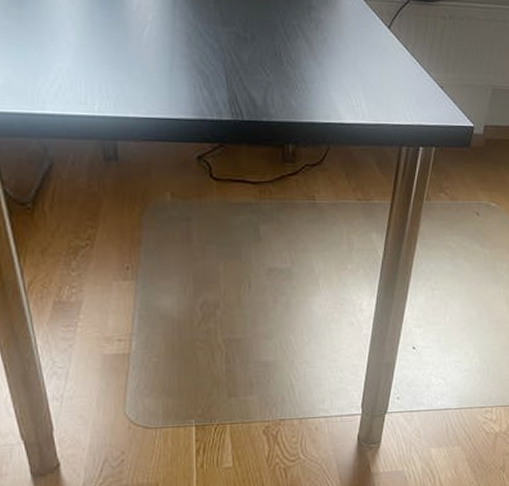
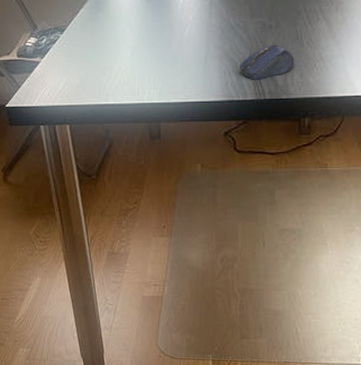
computer mouse: none [212,59,274,98] -> present [240,44,295,80]

